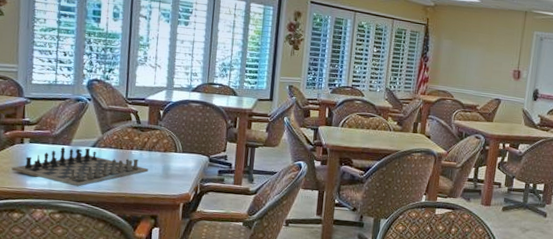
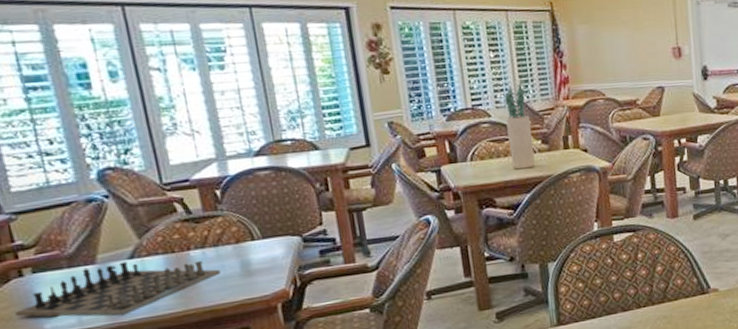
vase: none [371,73,394,142] -> present [505,80,536,170]

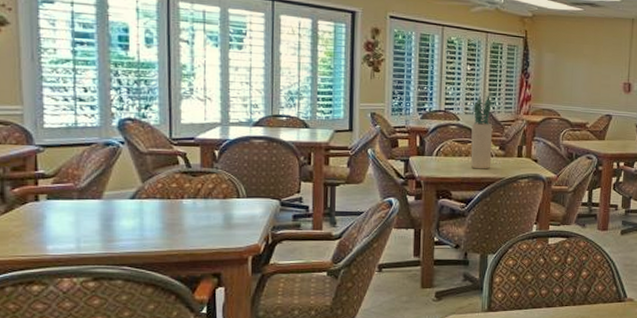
chess set: present [14,260,221,317] -> none [25,201,206,248]

